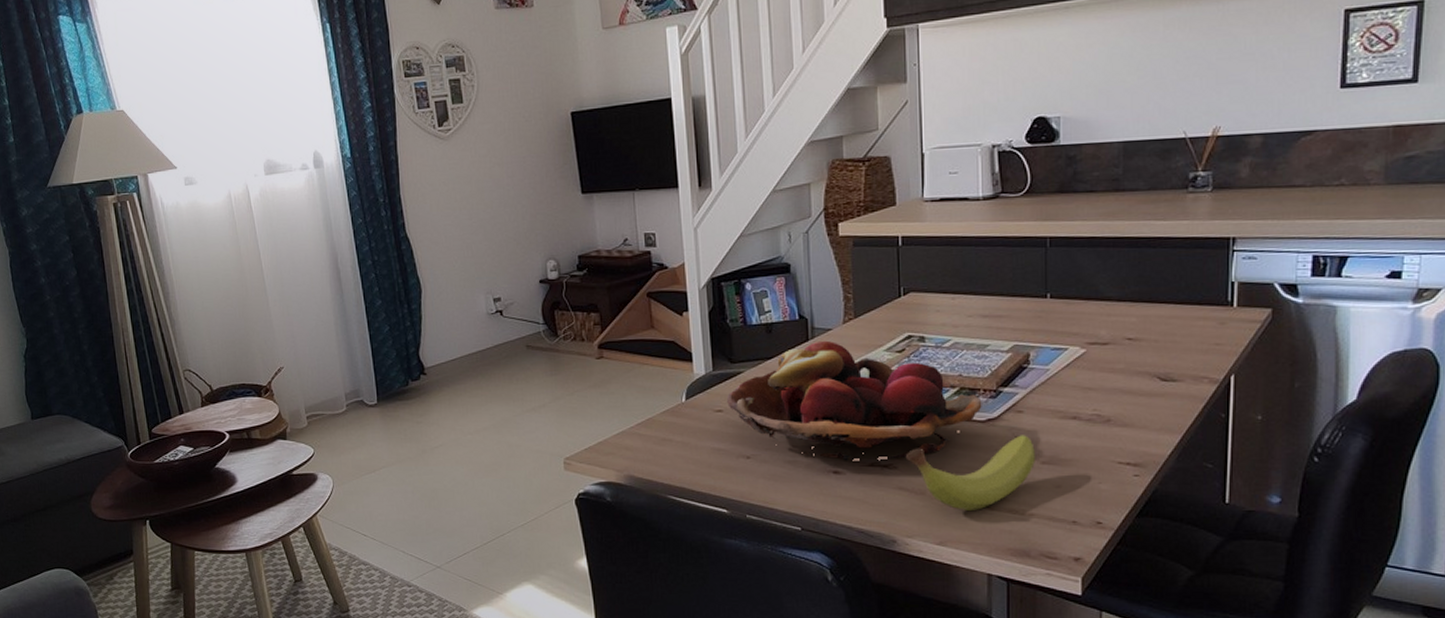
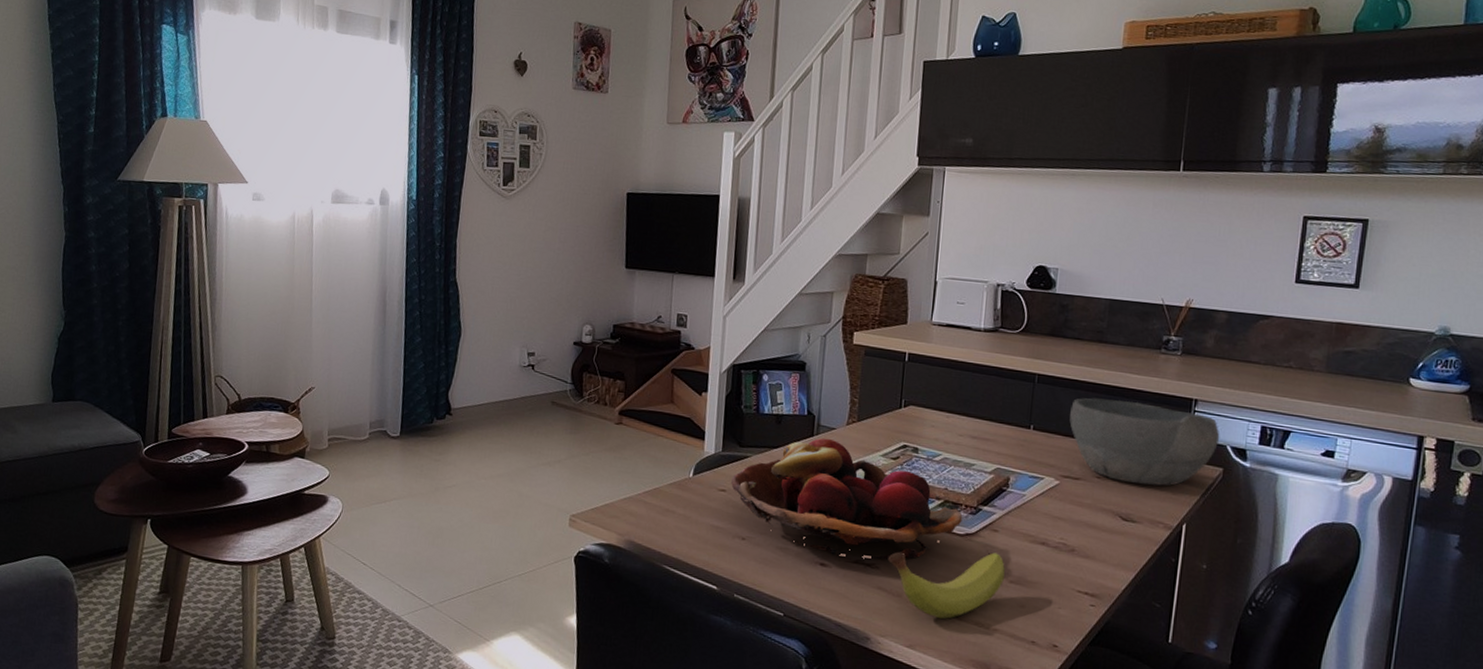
bowl: none [1090,251,1265,340] -> present [1069,398,1220,486]

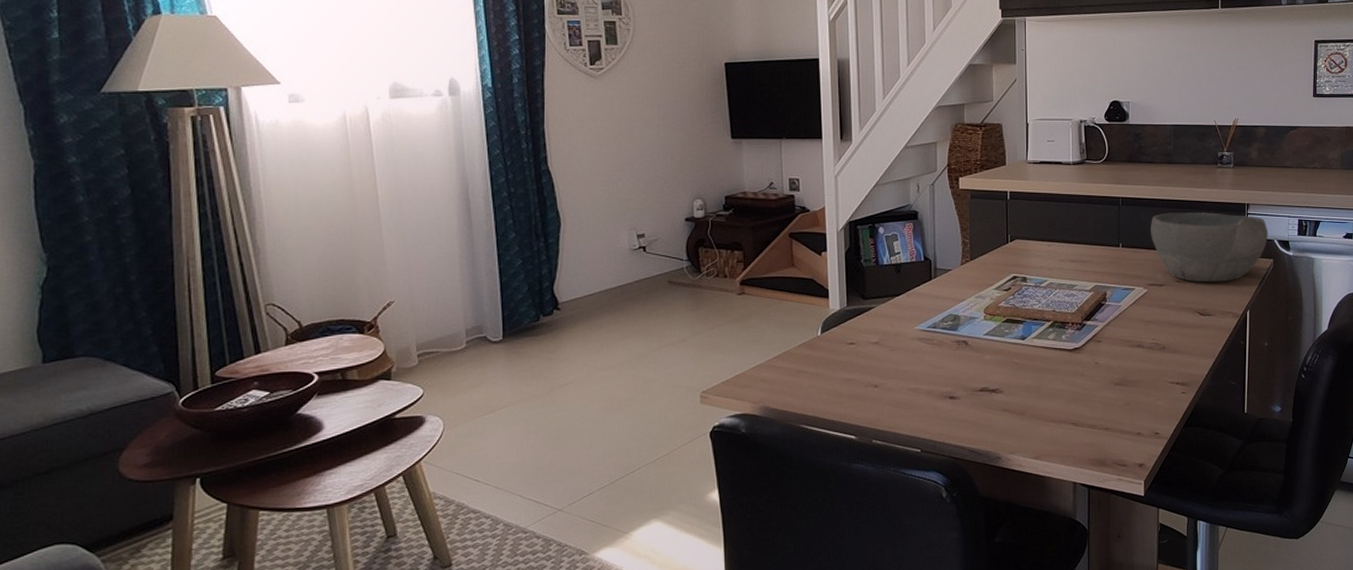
fruit basket: present [730,438,963,560] -> none [858,280,1070,387]
fruit: present [887,551,1005,619] -> none [1009,361,1110,428]

